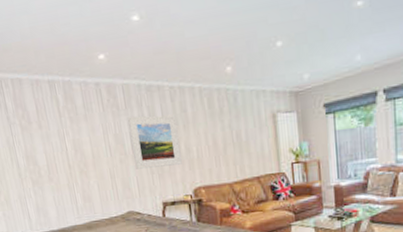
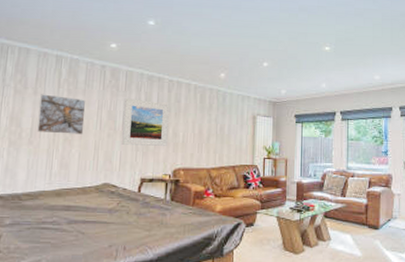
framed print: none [46,125,97,168] -> present [37,94,86,135]

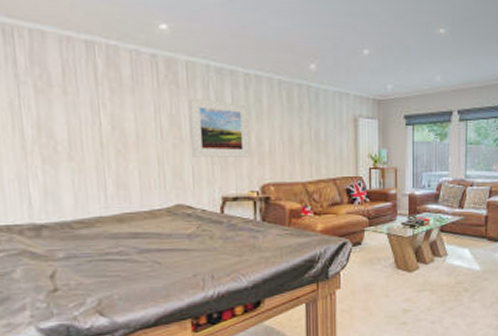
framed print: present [37,94,86,135] -> none [73,94,141,146]

